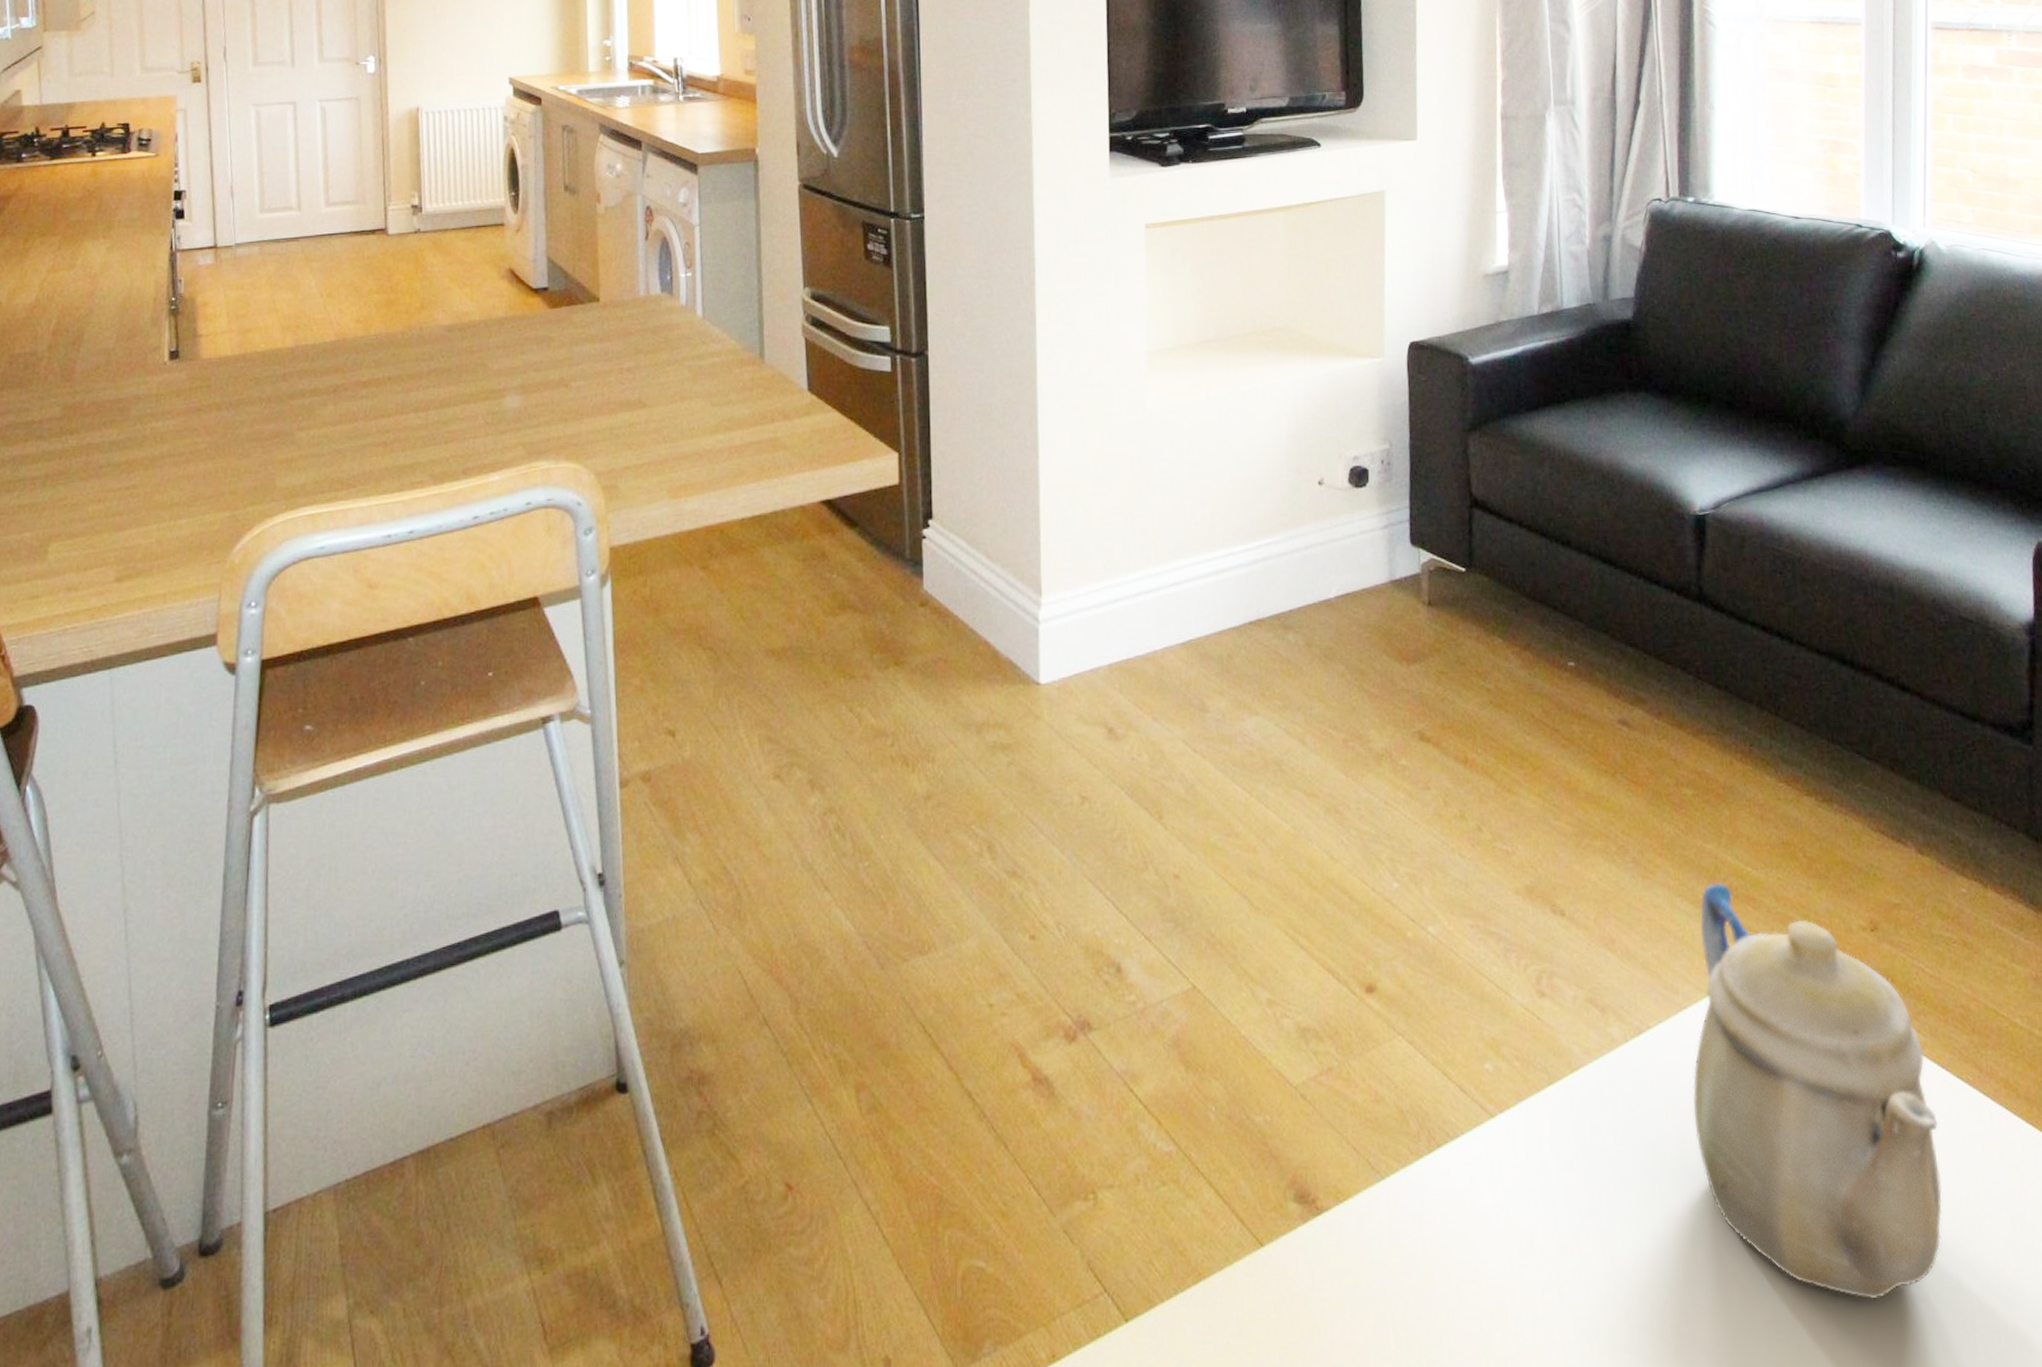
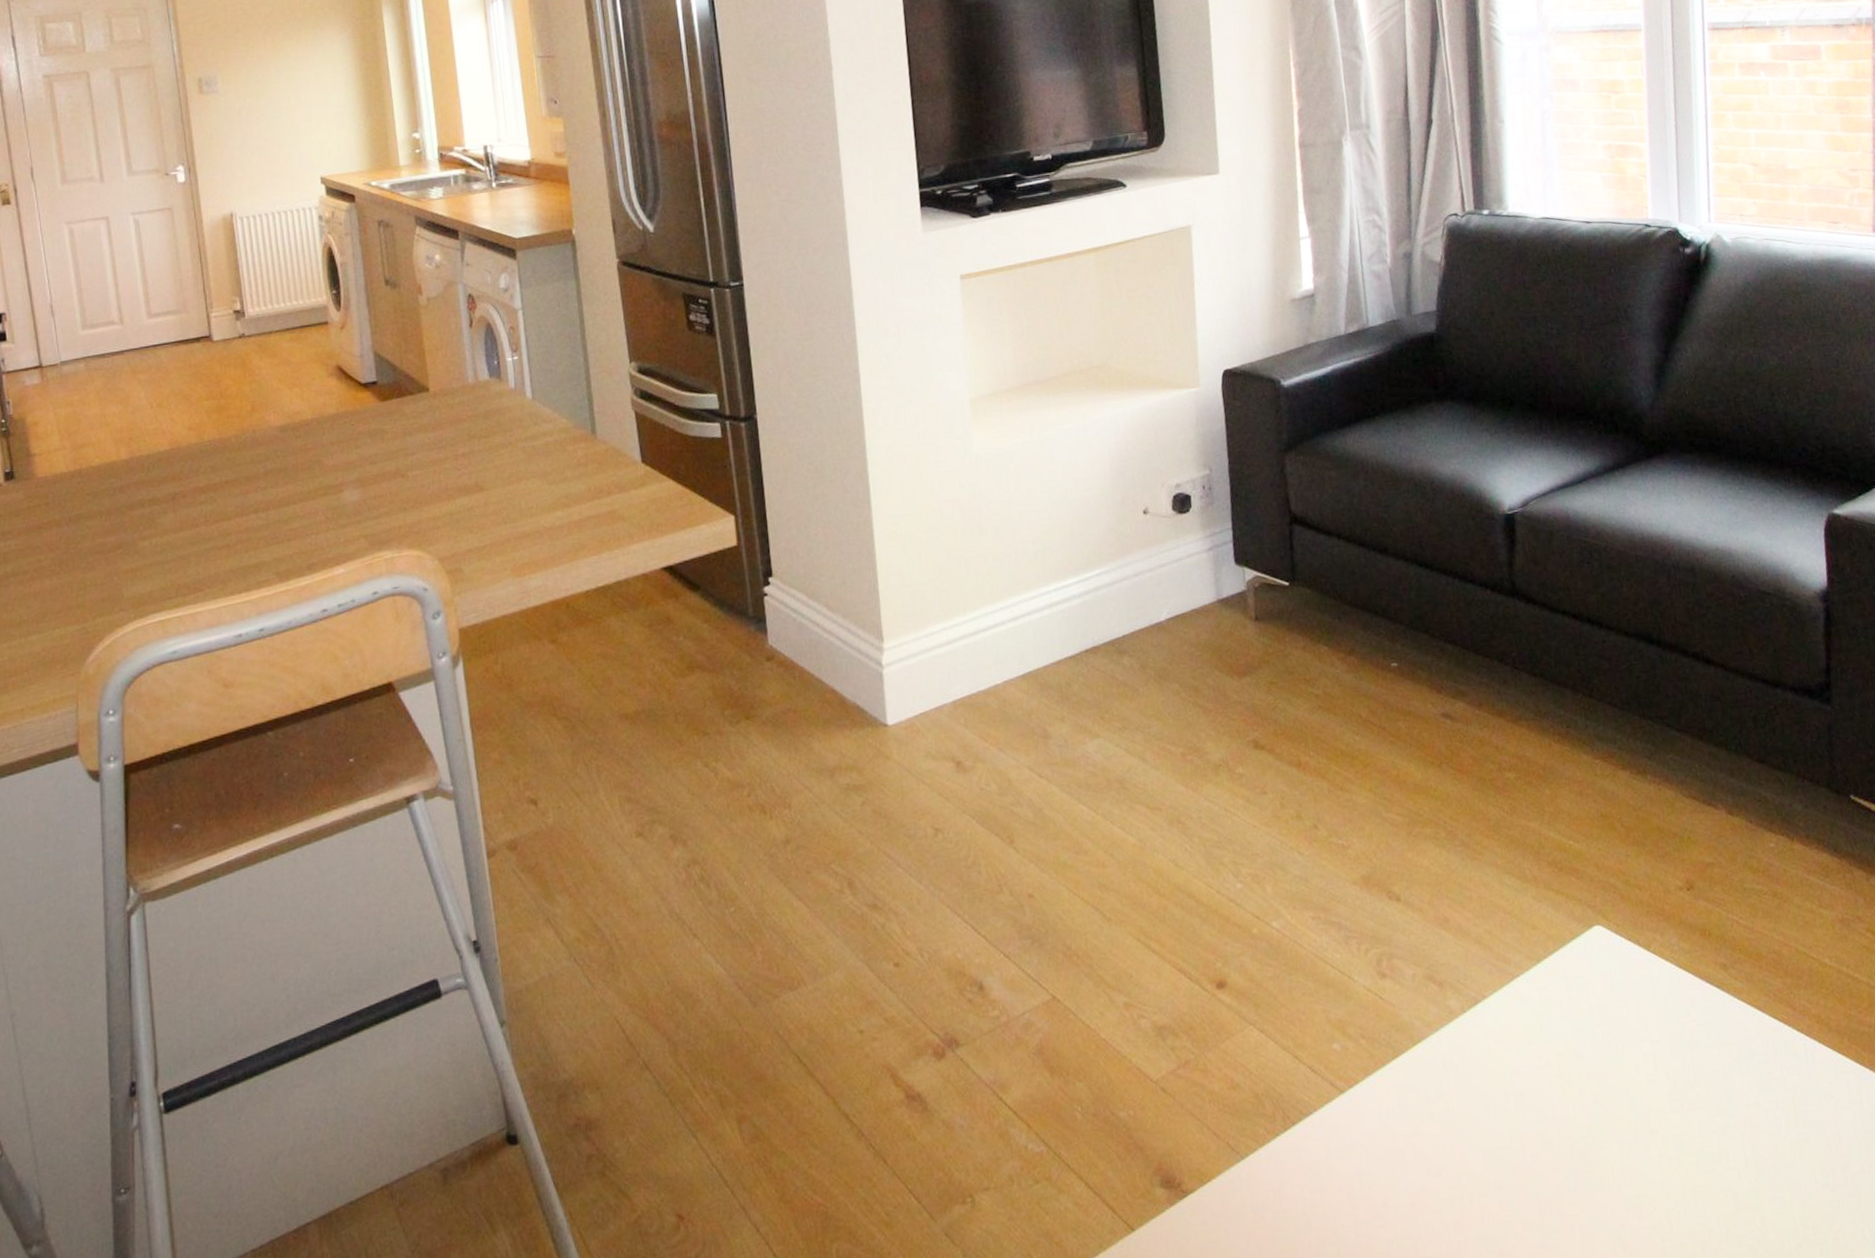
teapot: present [1692,883,1943,1301] -> none [1526,857,1765,1228]

